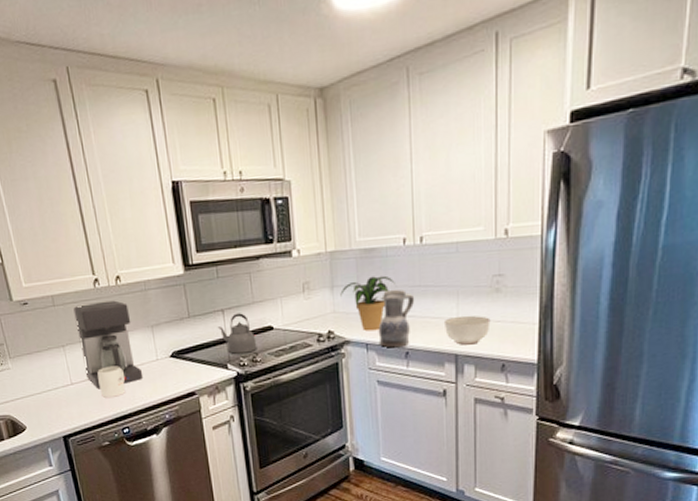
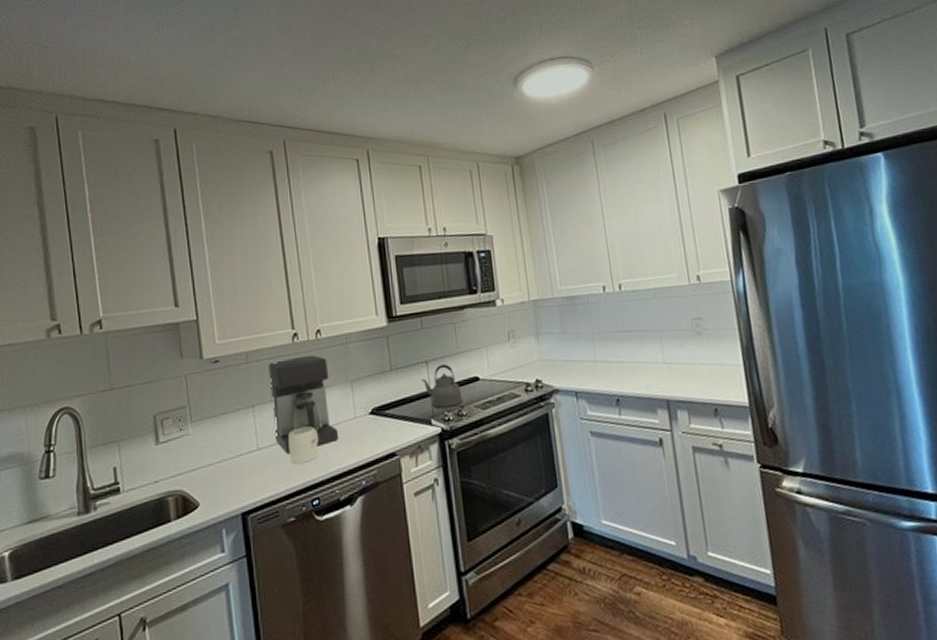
potted plant: present [340,275,395,331] -> none [545,322,599,379]
ceramic jug: present [378,289,415,348] -> none [586,335,620,396]
bowl: present [443,316,491,345] -> none [650,359,697,390]

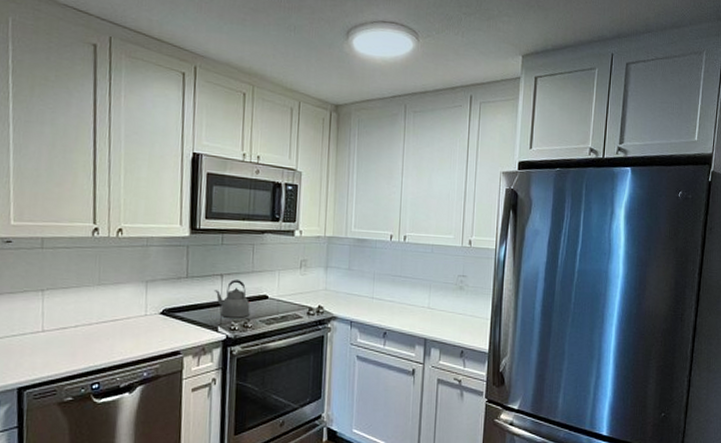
coffee maker: present [268,355,339,454] -> none [63,251,127,340]
mug: present [288,426,319,465] -> none [74,316,107,351]

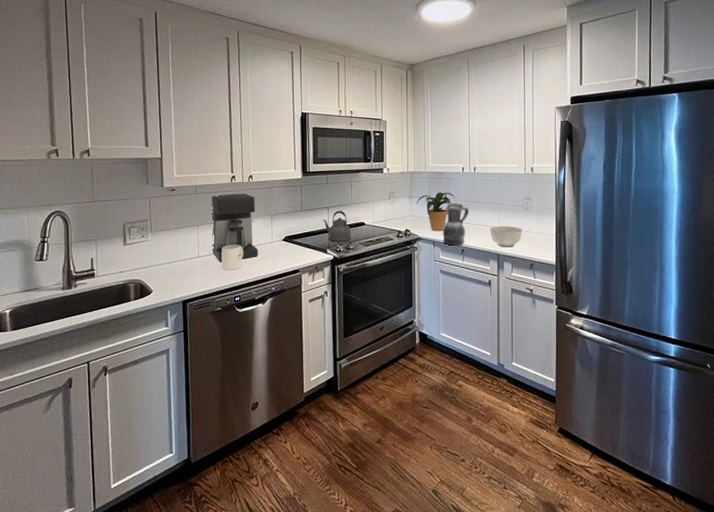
coffee maker: none [63,251,127,340] -> present [211,193,259,263]
mug: none [74,316,107,351] -> present [221,244,244,271]
potted plant: none [333,263,381,310] -> present [416,192,456,232]
ceramic jug: none [361,276,396,328] -> present [442,202,470,246]
bowl: none [417,306,454,331] -> present [489,226,522,247]

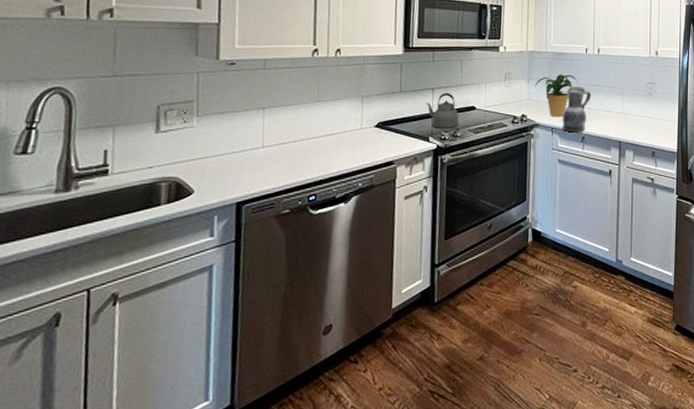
coffee maker: present [211,193,259,263] -> none [282,70,344,154]
mug: present [221,244,244,271] -> none [293,132,325,164]
bowl: present [489,226,522,247] -> none [611,112,645,134]

